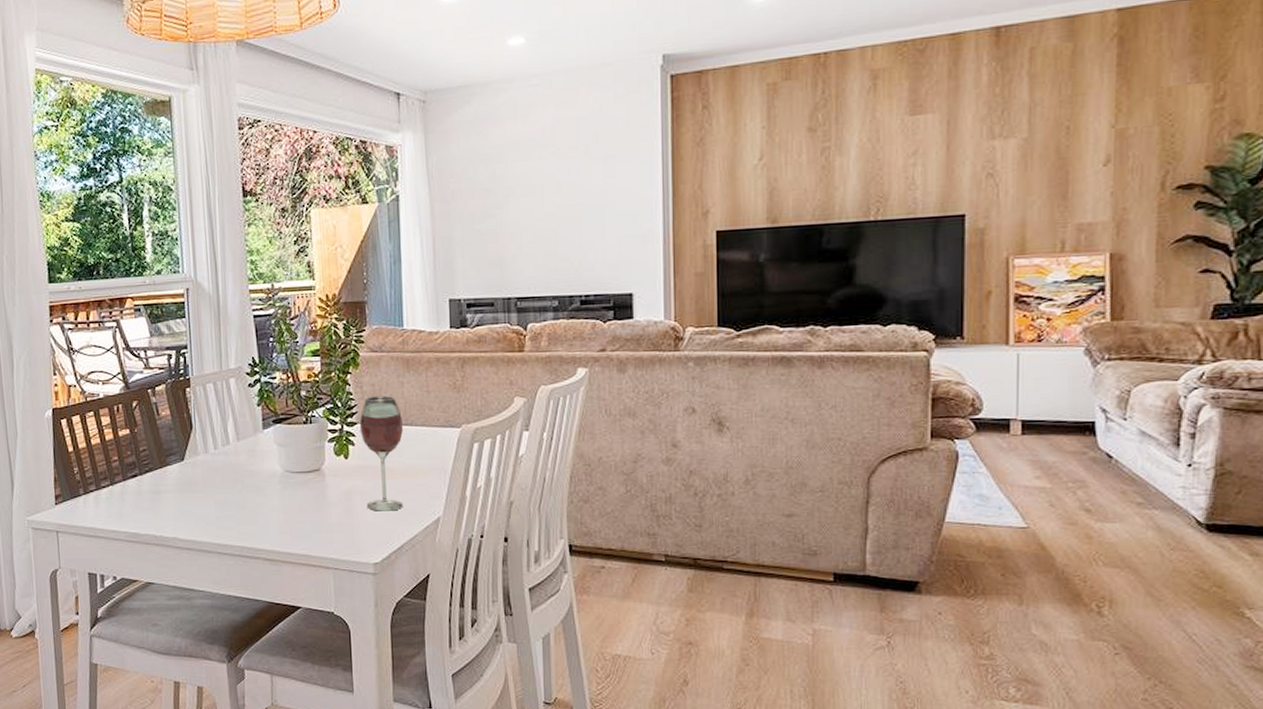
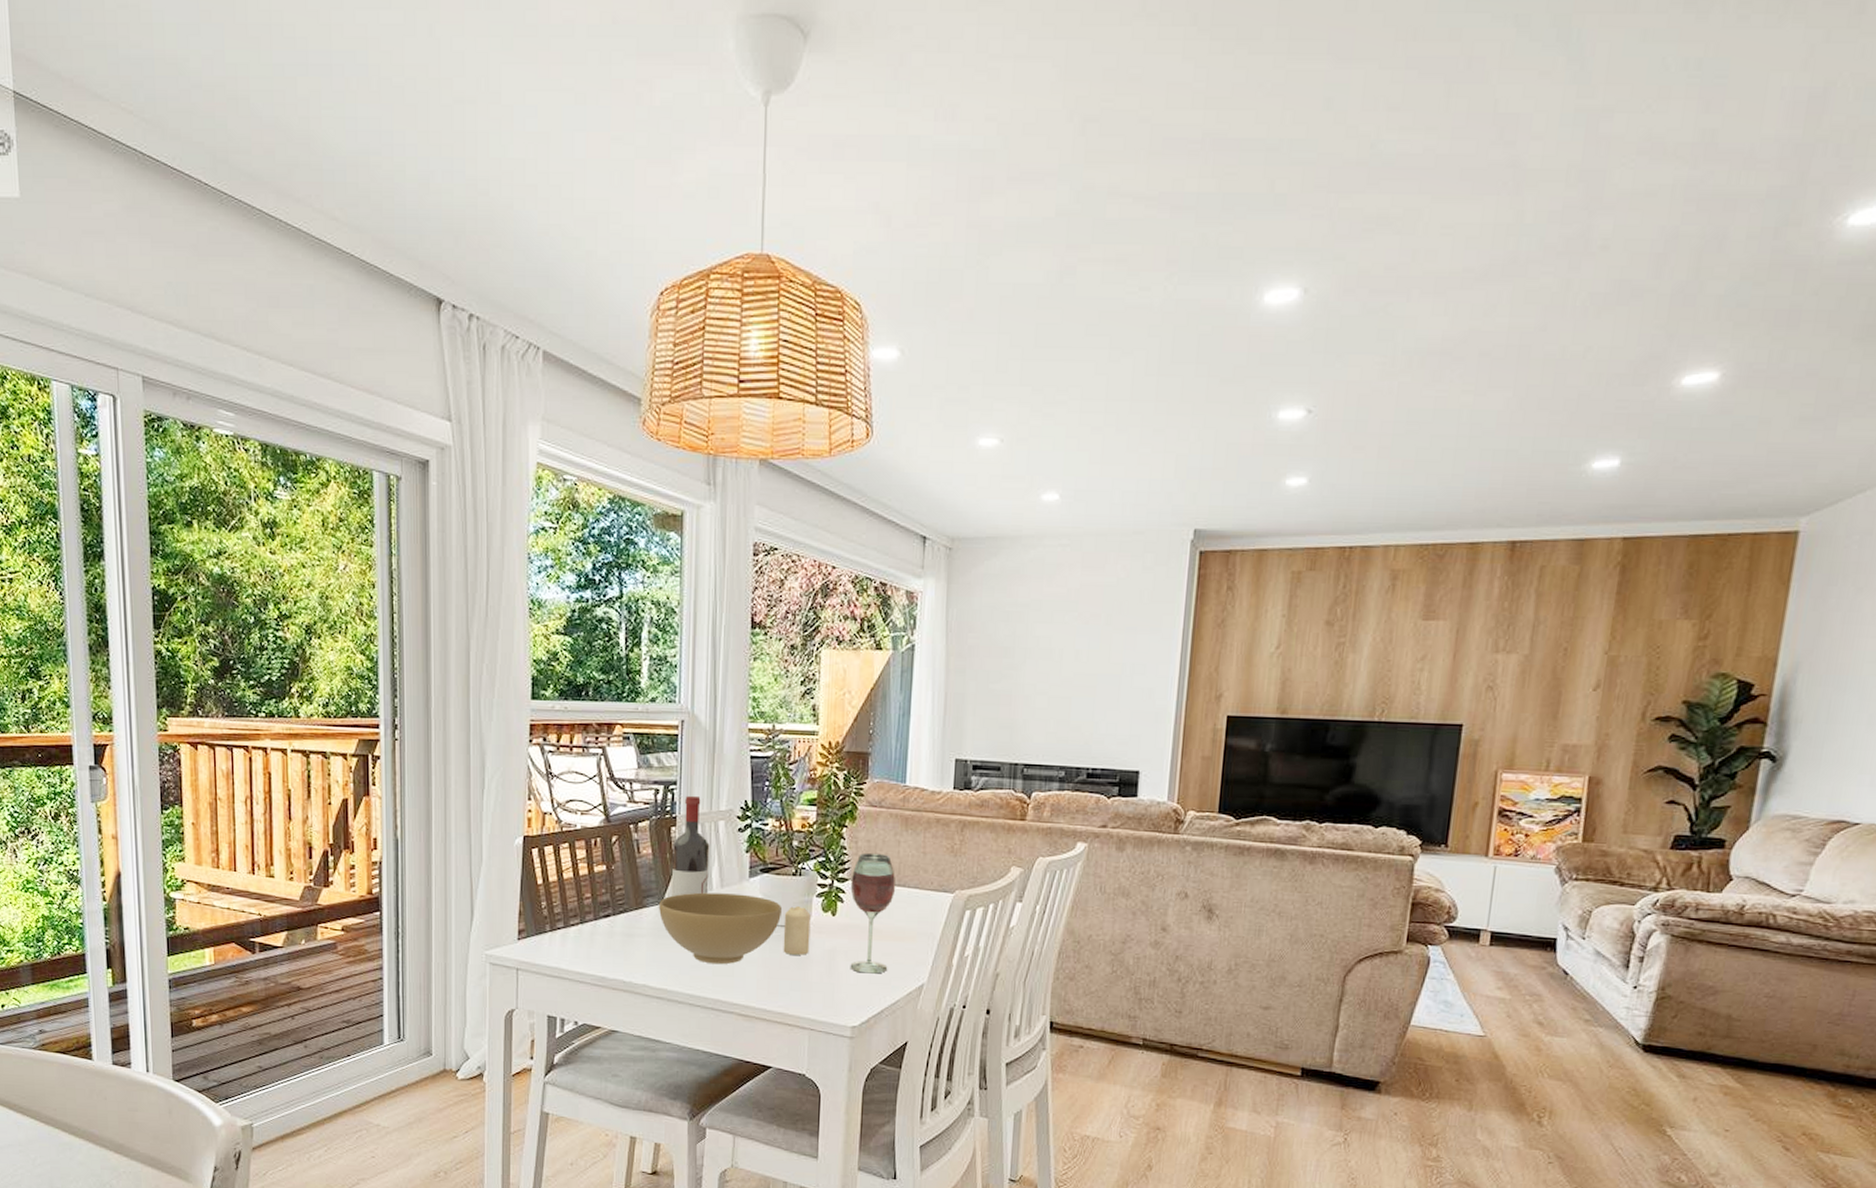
bowl: none [181,445,297,514] -> present [659,892,781,965]
wine bottle: none [189,357,226,453] -> present [671,795,710,897]
candle: none [299,453,326,499] -> present [783,906,811,955]

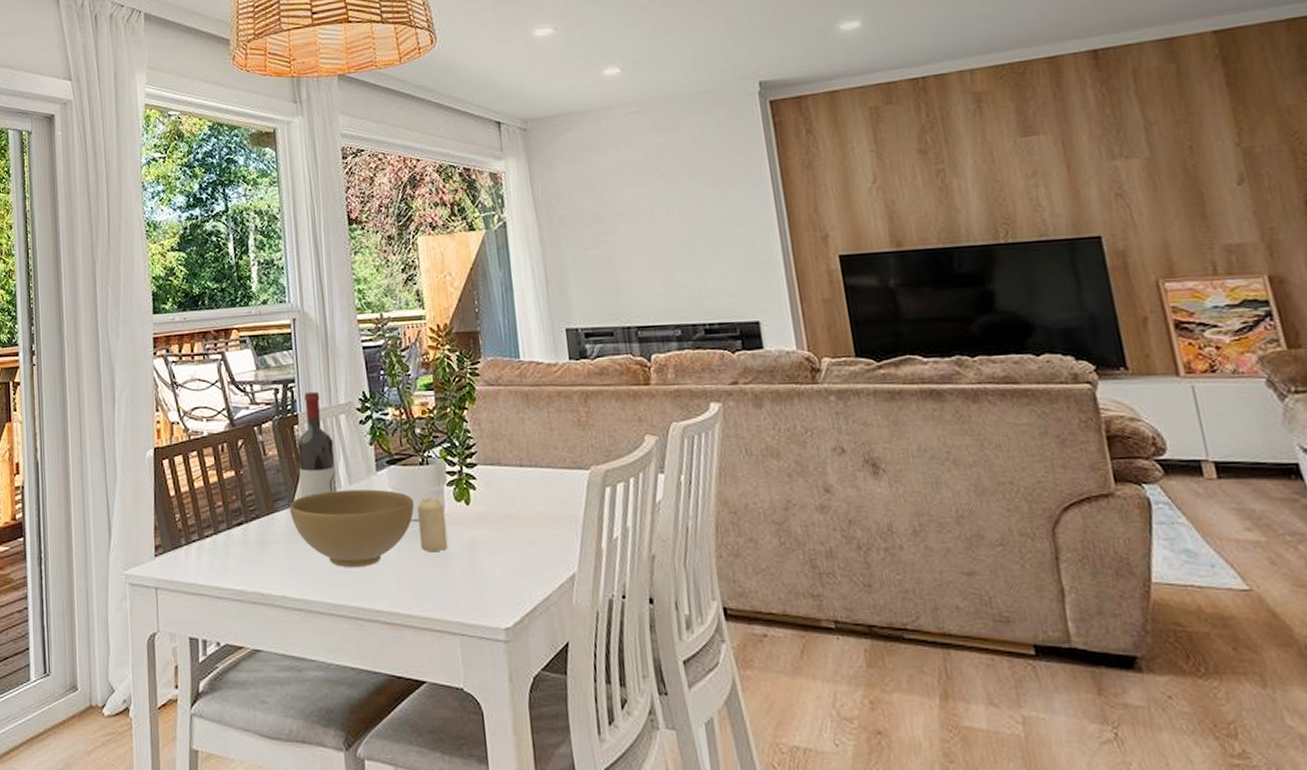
wineglass: present [850,853,896,974] -> none [479,433,534,566]

